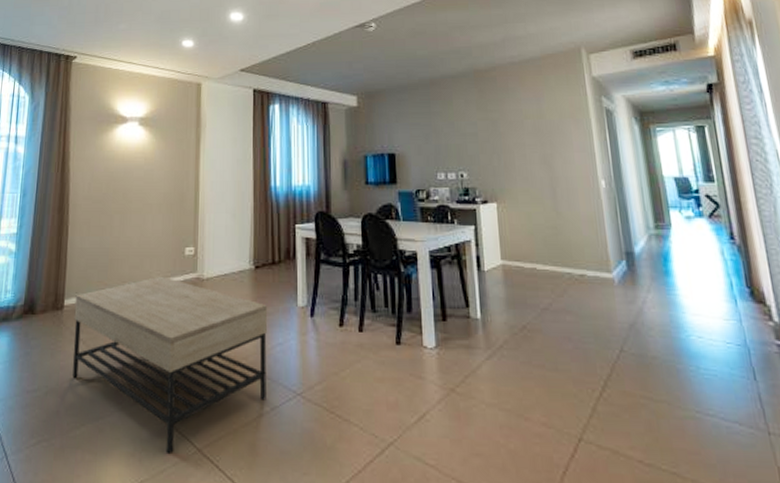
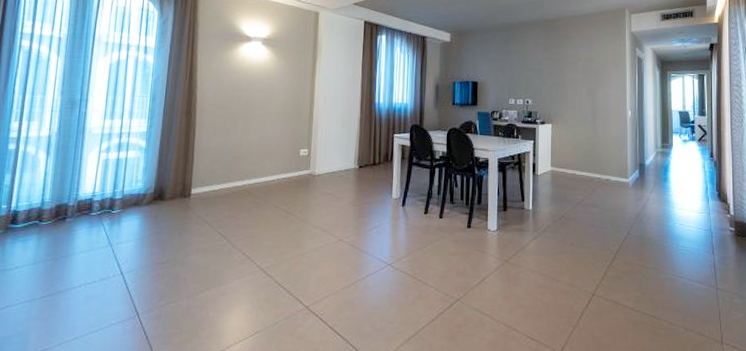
coffee table: present [72,276,268,455] -> none [198,172,367,311]

